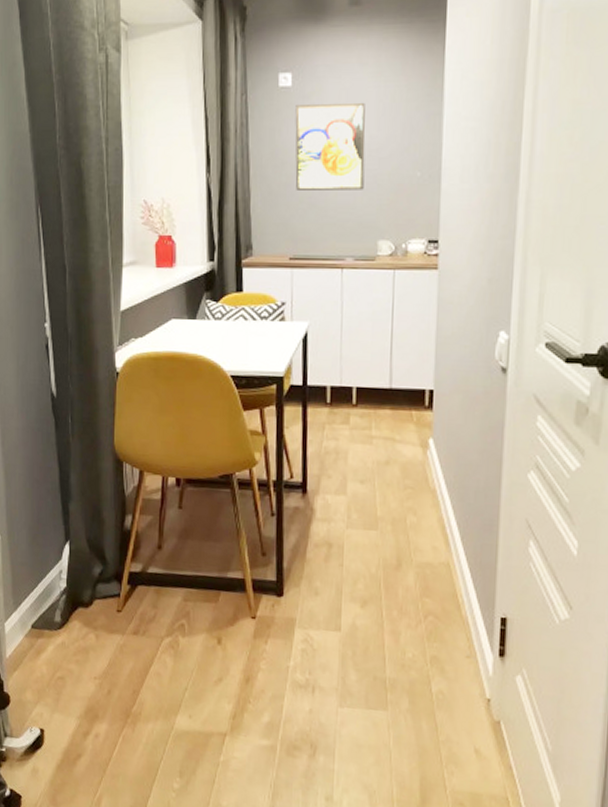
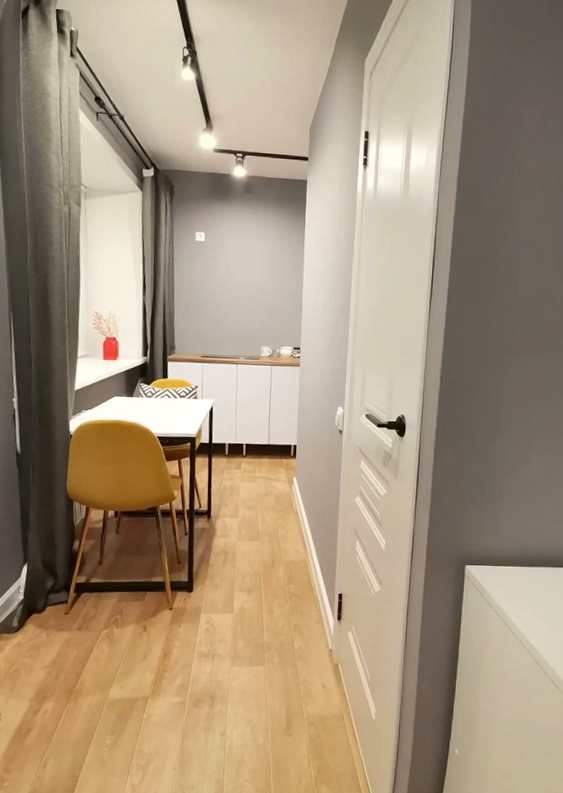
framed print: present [295,102,365,190] -> none [206,254,254,313]

